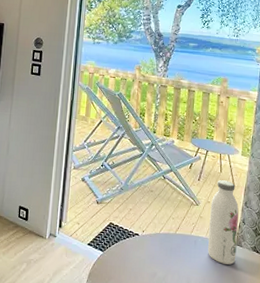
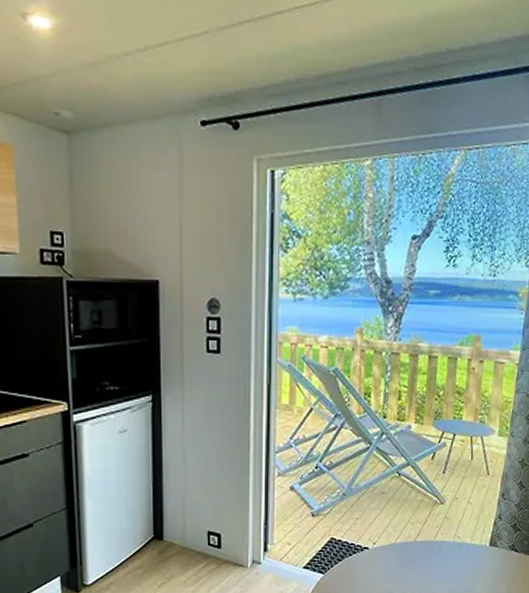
water bottle: present [208,180,239,265] -> none [456,469,494,570]

